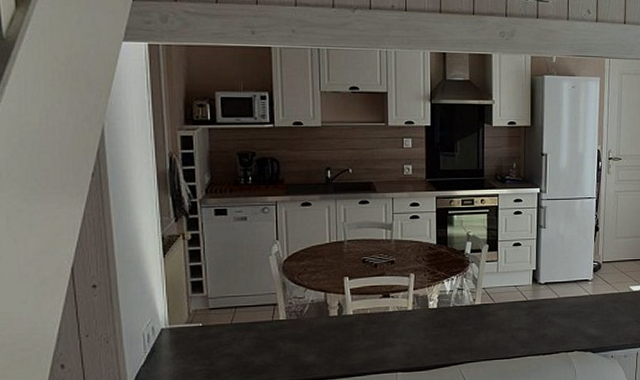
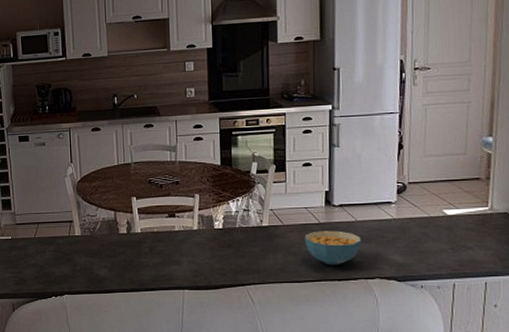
cereal bowl: none [514,307,564,341] -> present [304,230,362,265]

